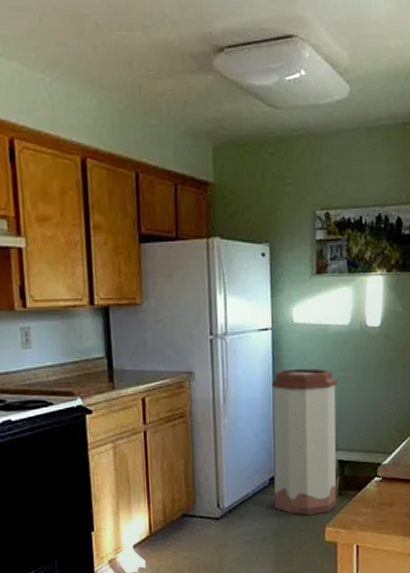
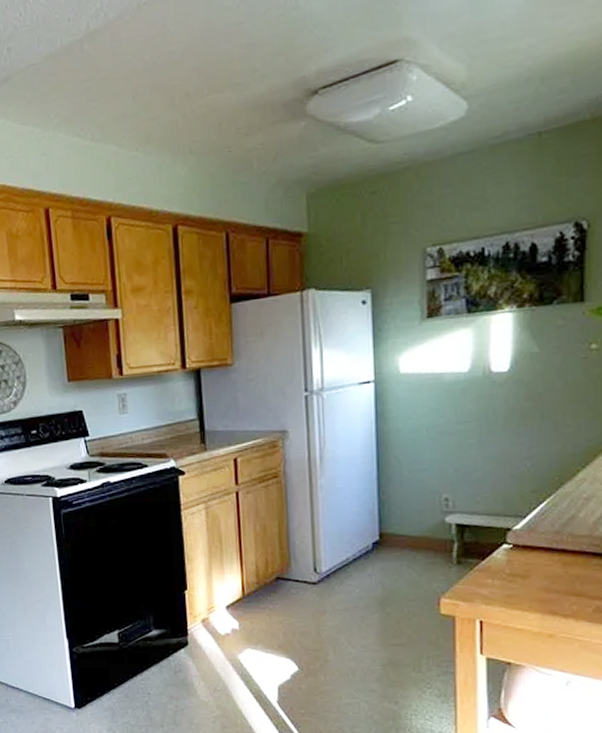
trash can: present [272,368,337,516] -> none [375,422,454,585]

